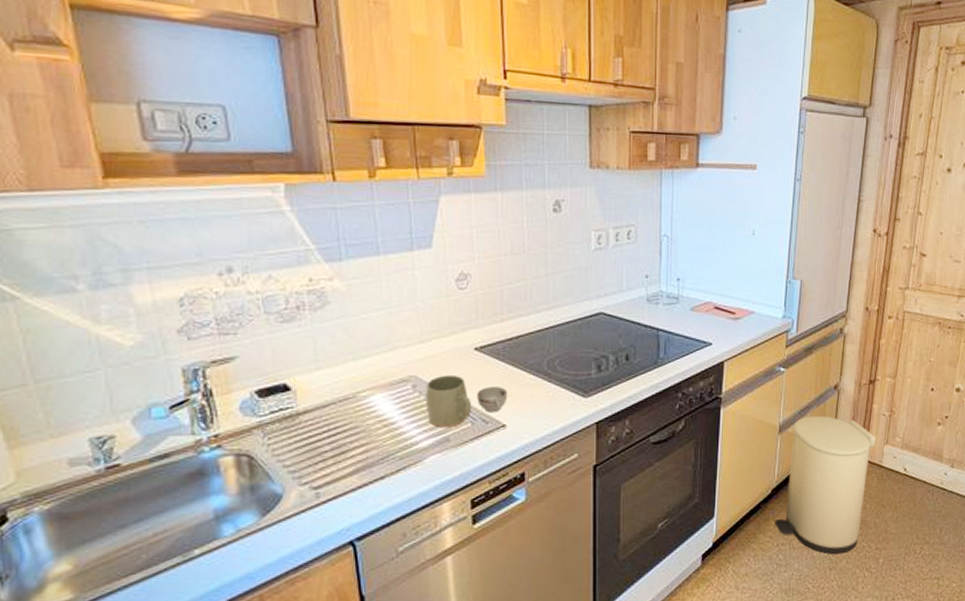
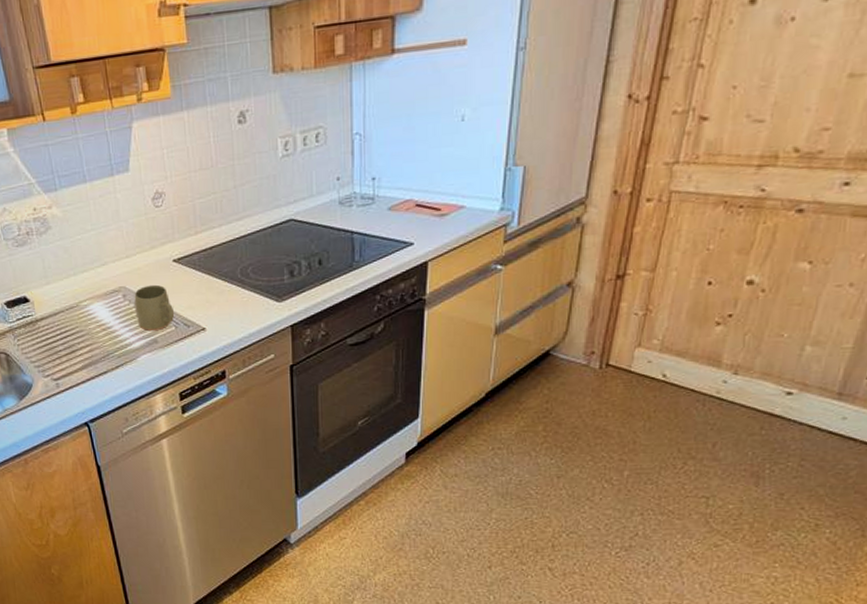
teacup: present [477,386,508,413] -> none [178,293,206,318]
pedal bin: present [775,416,875,555] -> none [490,316,623,463]

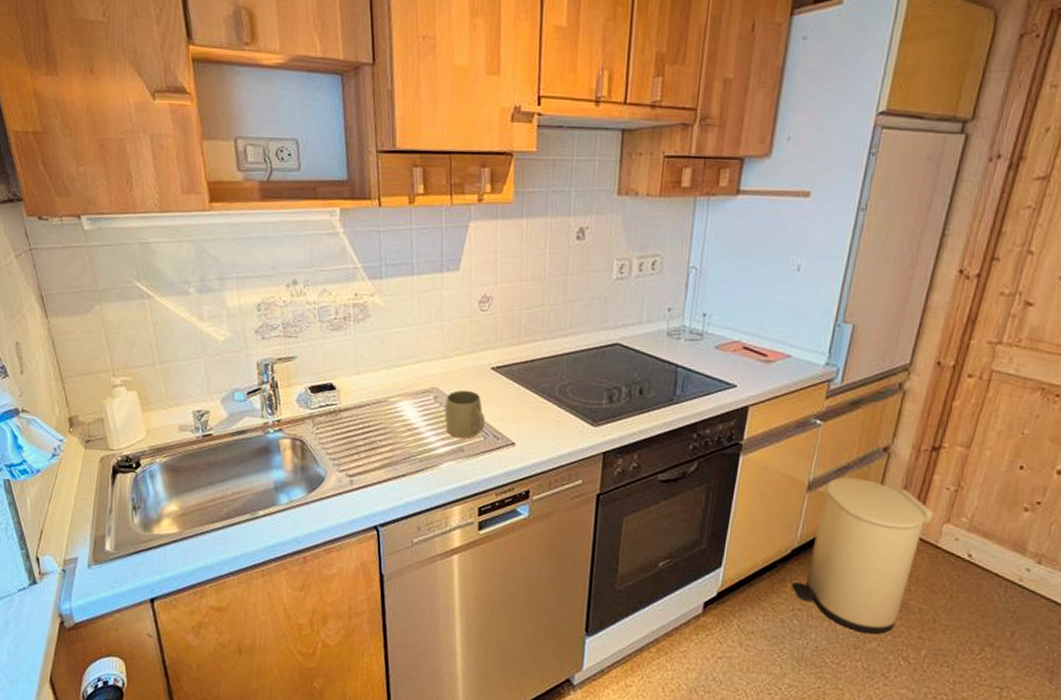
pedal bin: none [490,316,623,463] -> present [792,477,933,635]

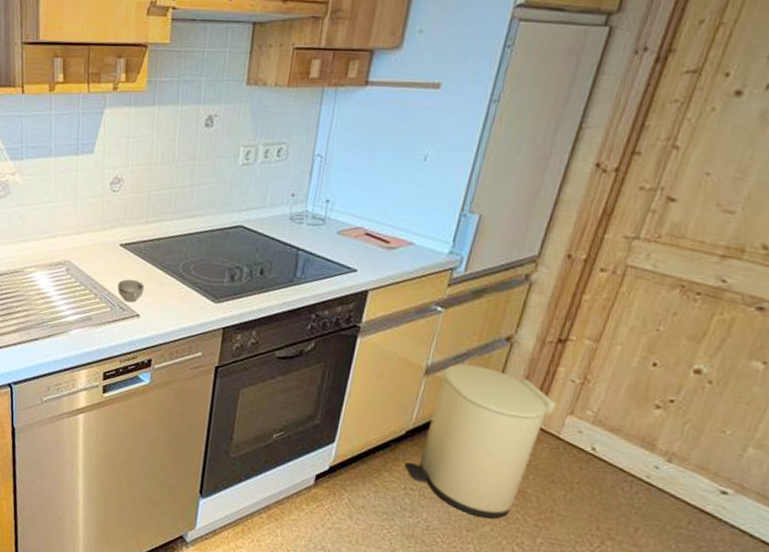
mug: present [445,390,486,438] -> none [75,263,113,308]
teacup: none [490,405,520,430] -> present [117,279,145,303]

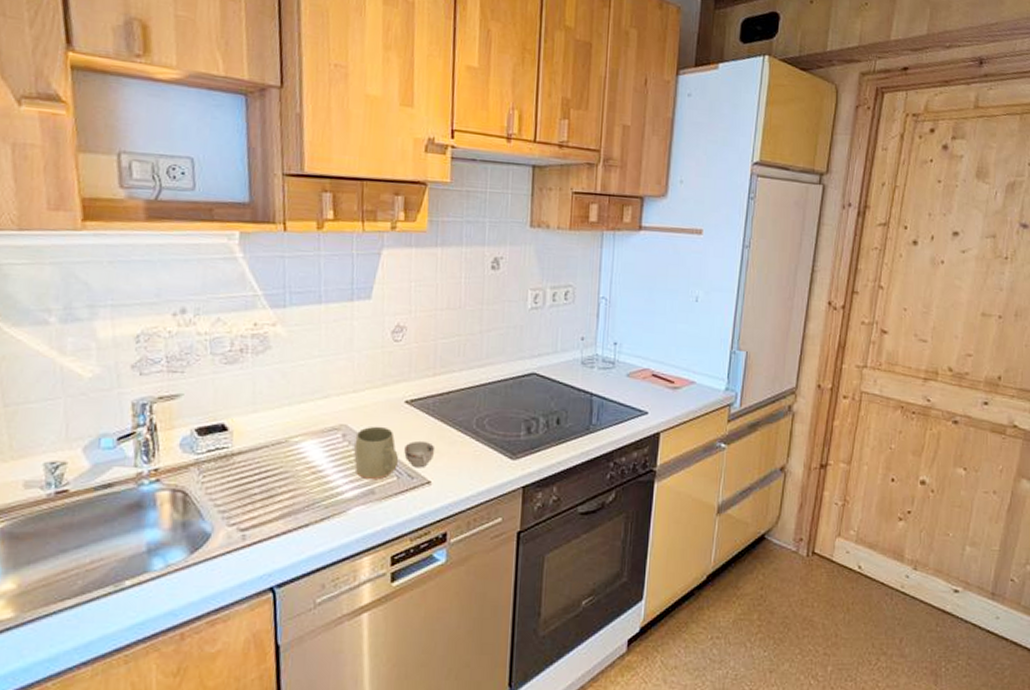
mug: none [75,263,113,308] -> present [354,426,399,479]
pedal bin: present [405,363,556,519] -> none [709,498,826,656]

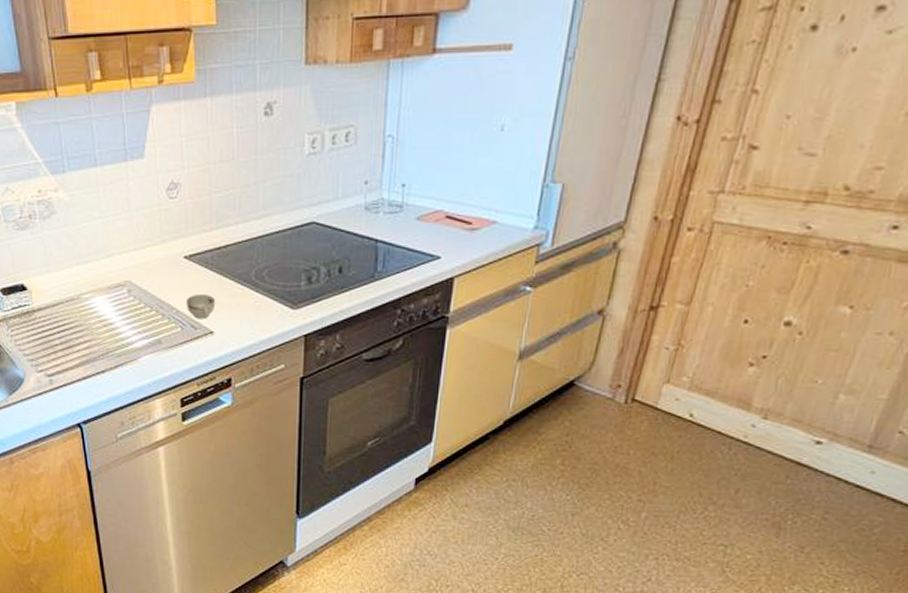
mug: present [354,426,399,479] -> none [140,281,182,330]

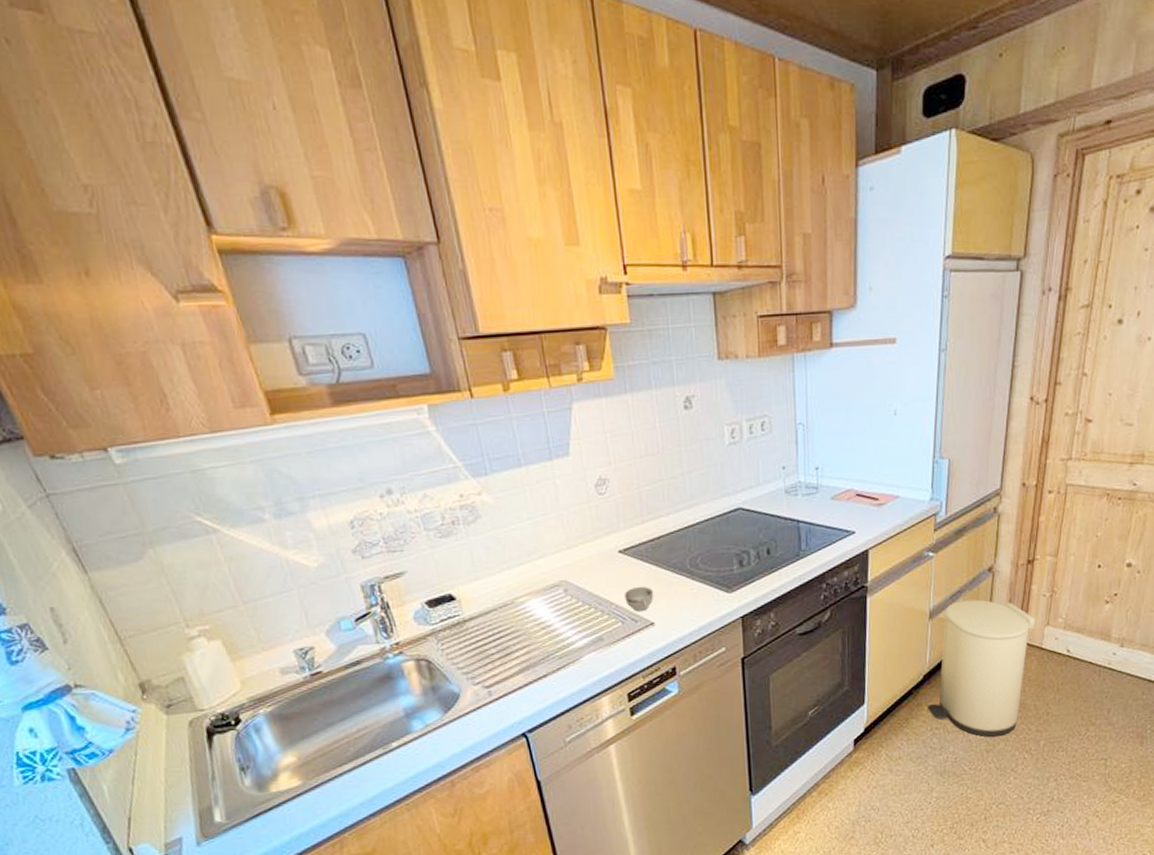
pedal bin: none [505,344,652,500] -> present [928,599,1035,738]

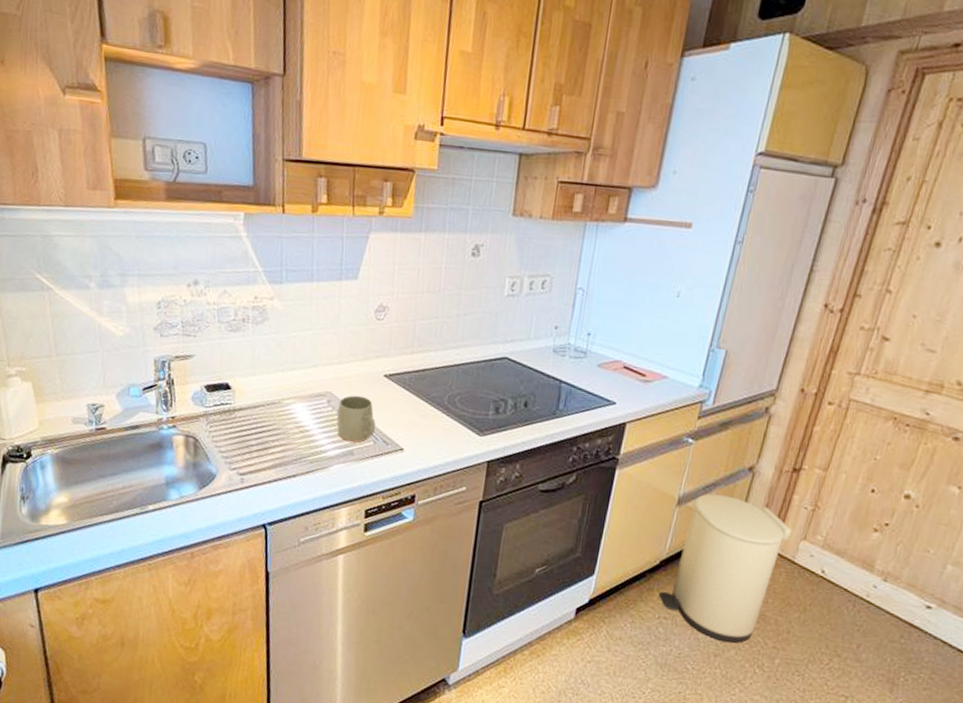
mug: none [576,577,621,628] -> present [336,395,376,442]
teacup: present [625,586,654,612] -> none [381,411,409,436]

